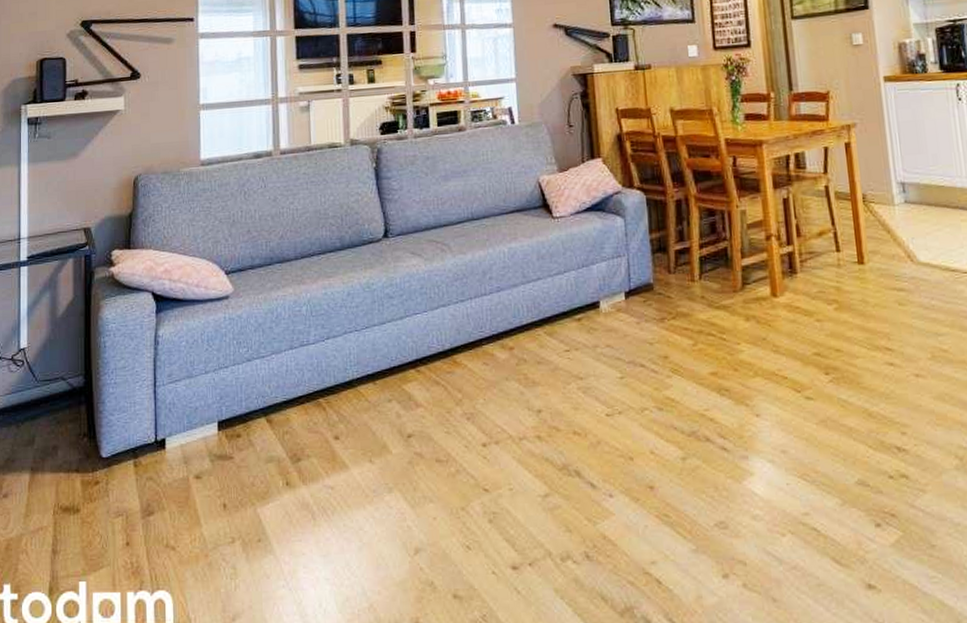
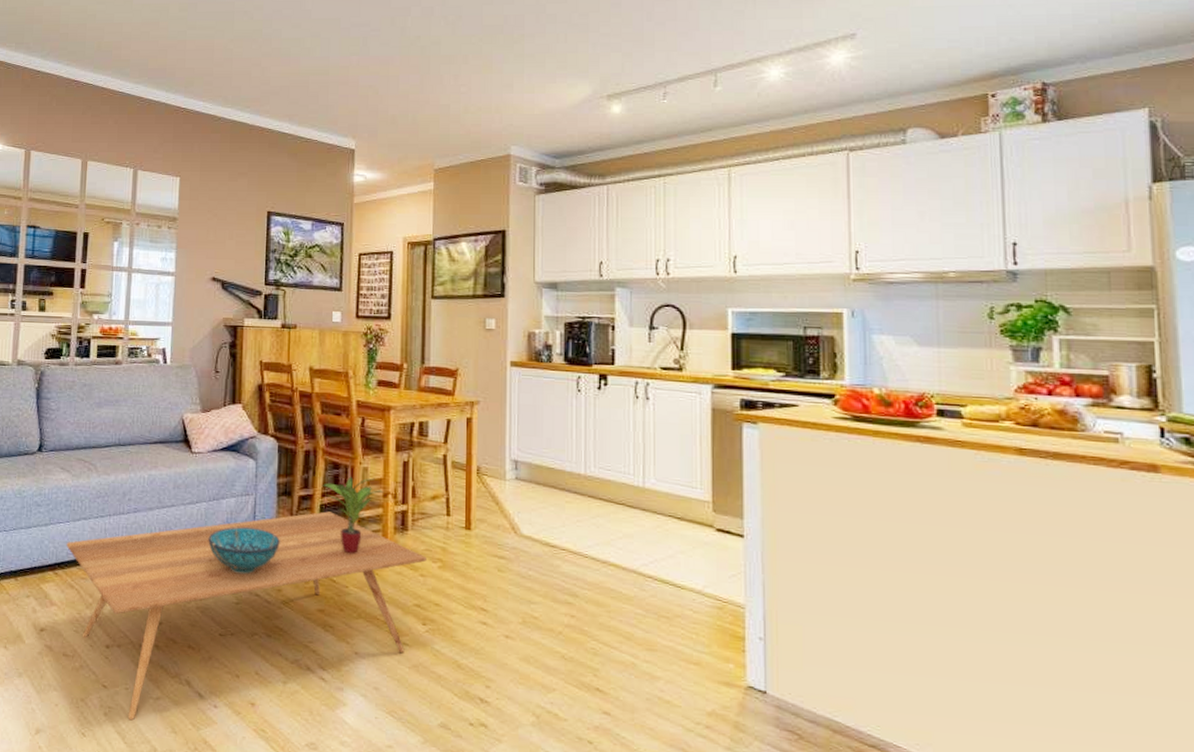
coffee table: none [426,263,821,523] -> present [66,511,427,720]
decorative bowl: none [581,292,661,344] -> present [208,527,280,574]
potted plant: none [698,220,766,308] -> present [321,476,384,555]

